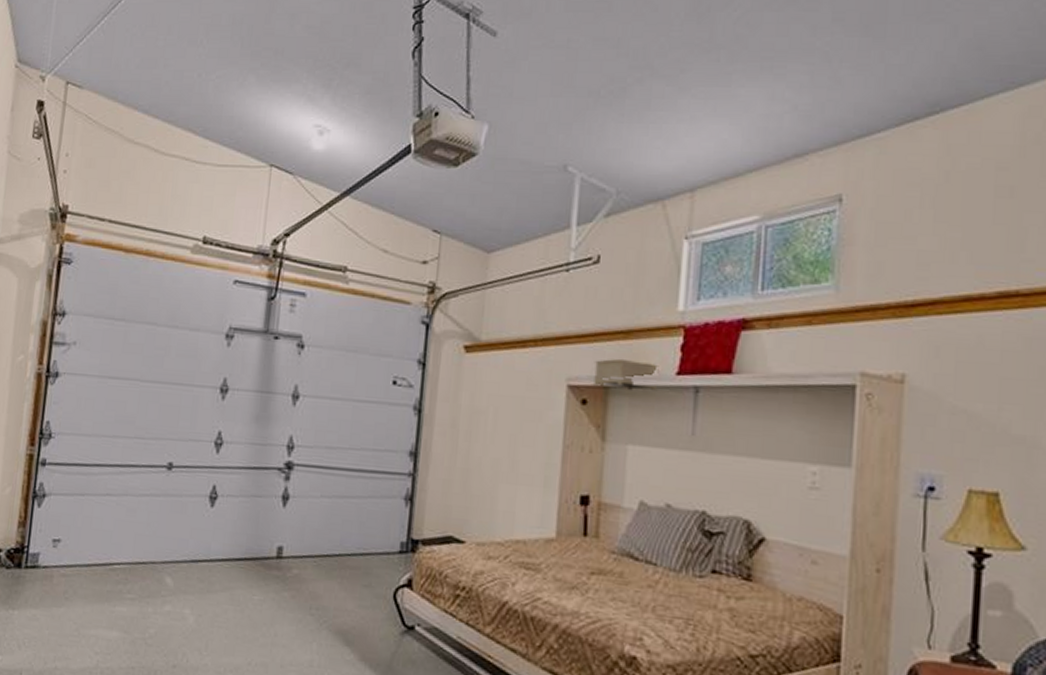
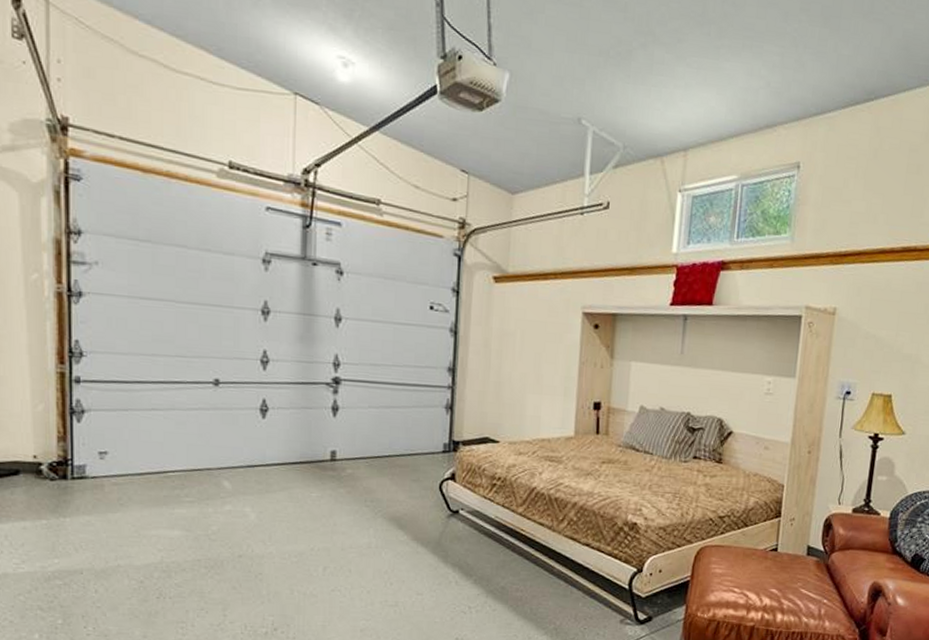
decorative box: present [592,358,659,392] -> none [603,291,657,319]

